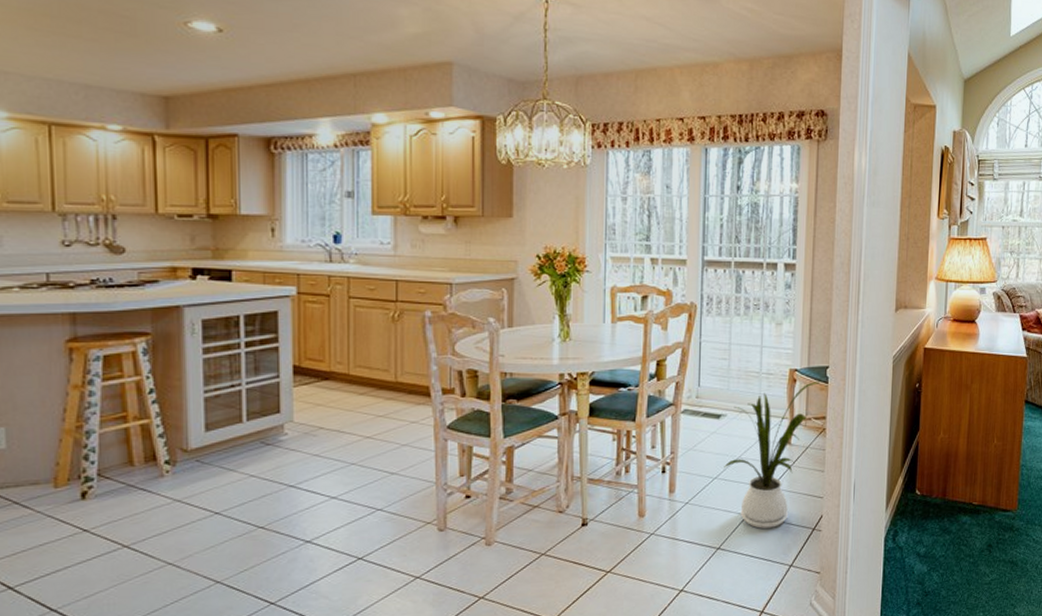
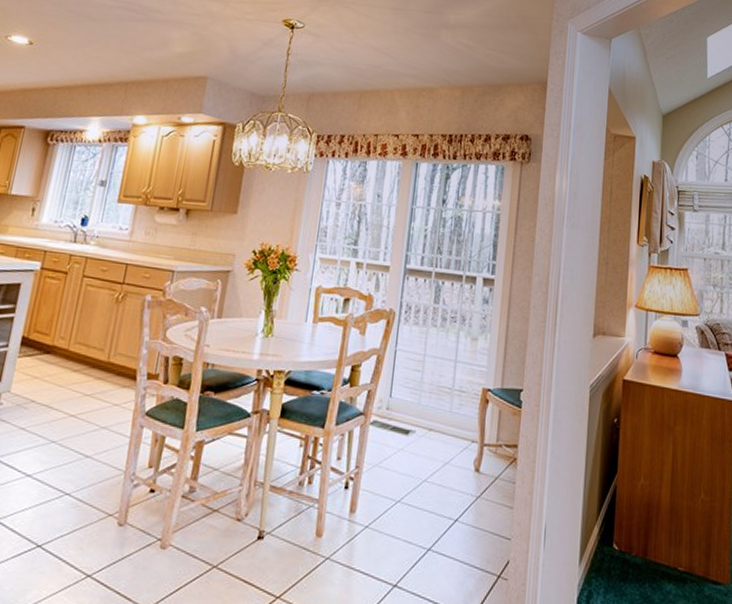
house plant: present [724,381,820,529] -> none [408,404,513,569]

